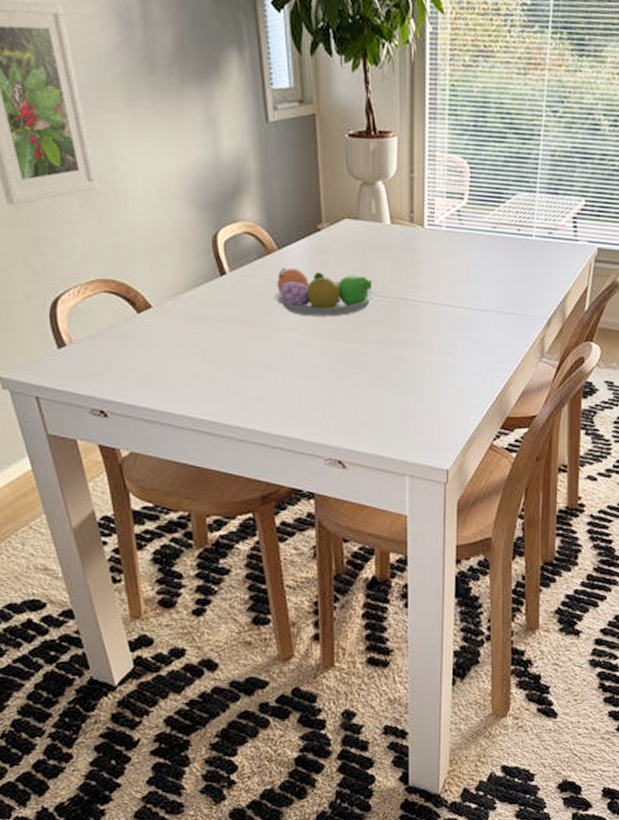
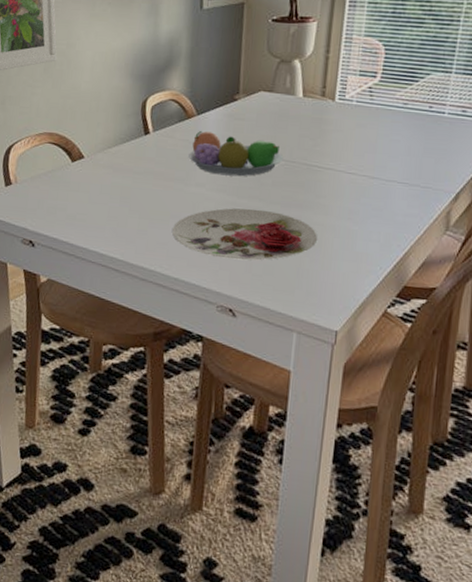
plate: none [267,351,420,408] -> present [172,208,317,261]

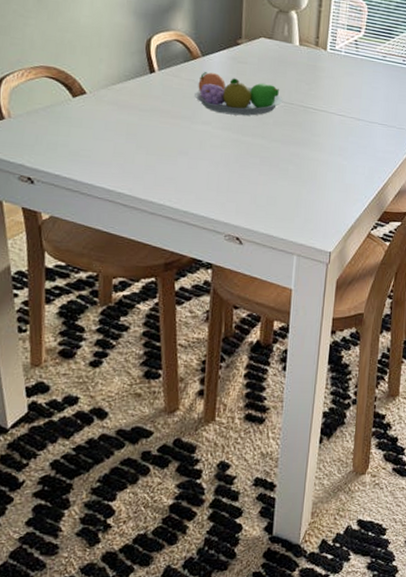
plate: present [172,208,317,261] -> none [180,145,313,193]

